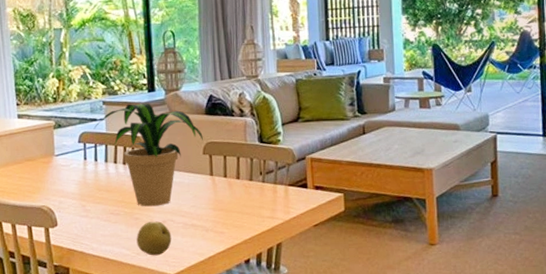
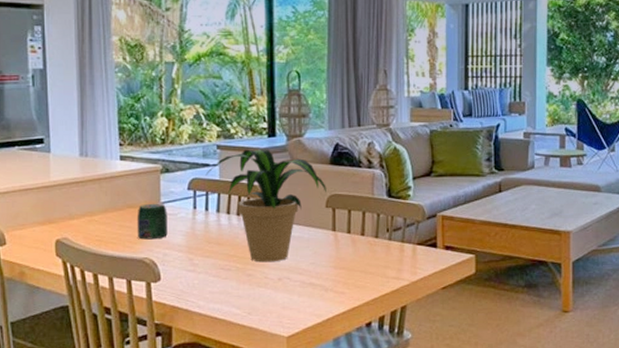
jar: none [34,156,62,189] -> present [137,203,168,240]
fruit: present [136,221,172,256] -> none [248,278,287,316]

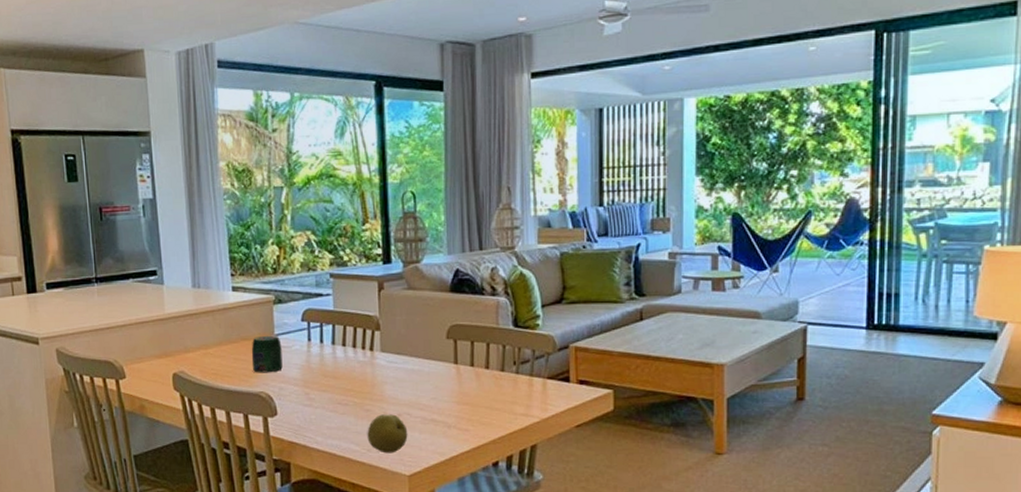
potted plant: present [205,149,326,263] -> none [319,276,447,397]
fruit: none [248,278,287,316] -> present [367,414,408,454]

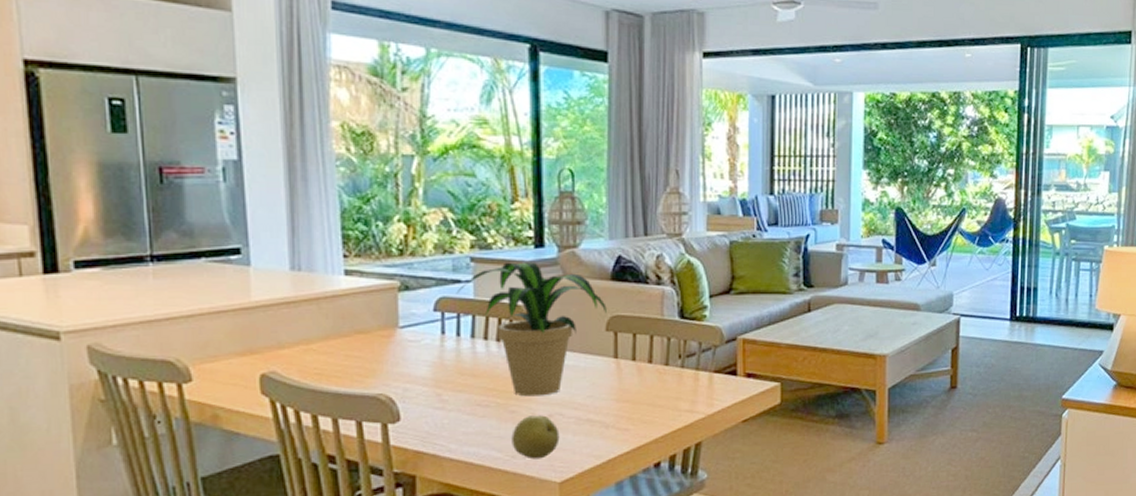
jar: present [251,335,283,373] -> none [368,327,408,372]
potted plant: none [319,276,447,397] -> present [456,262,607,397]

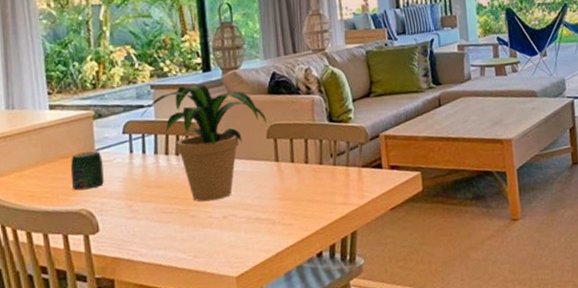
jar: none [368,327,408,372] -> present [70,150,104,191]
fruit: present [511,415,560,460] -> none [193,217,234,258]

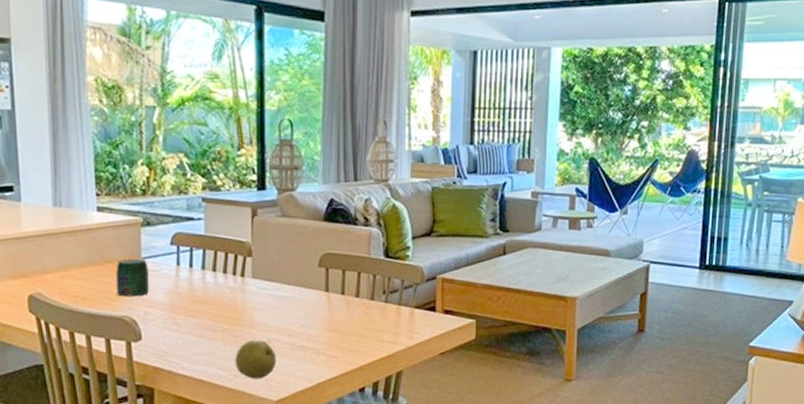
potted plant: present [140,84,266,202] -> none [190,203,320,323]
fruit: none [193,217,234,258] -> present [235,340,276,379]

